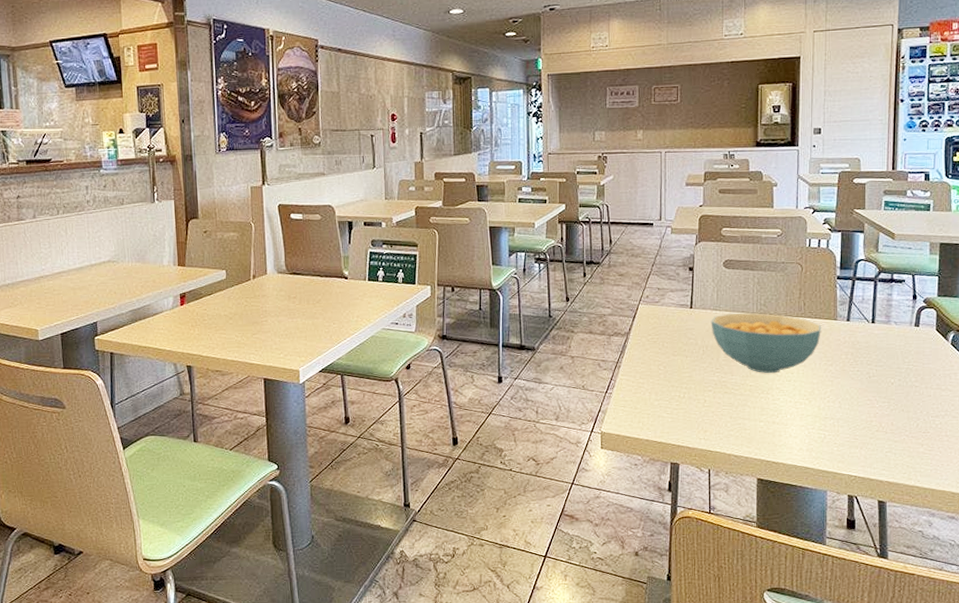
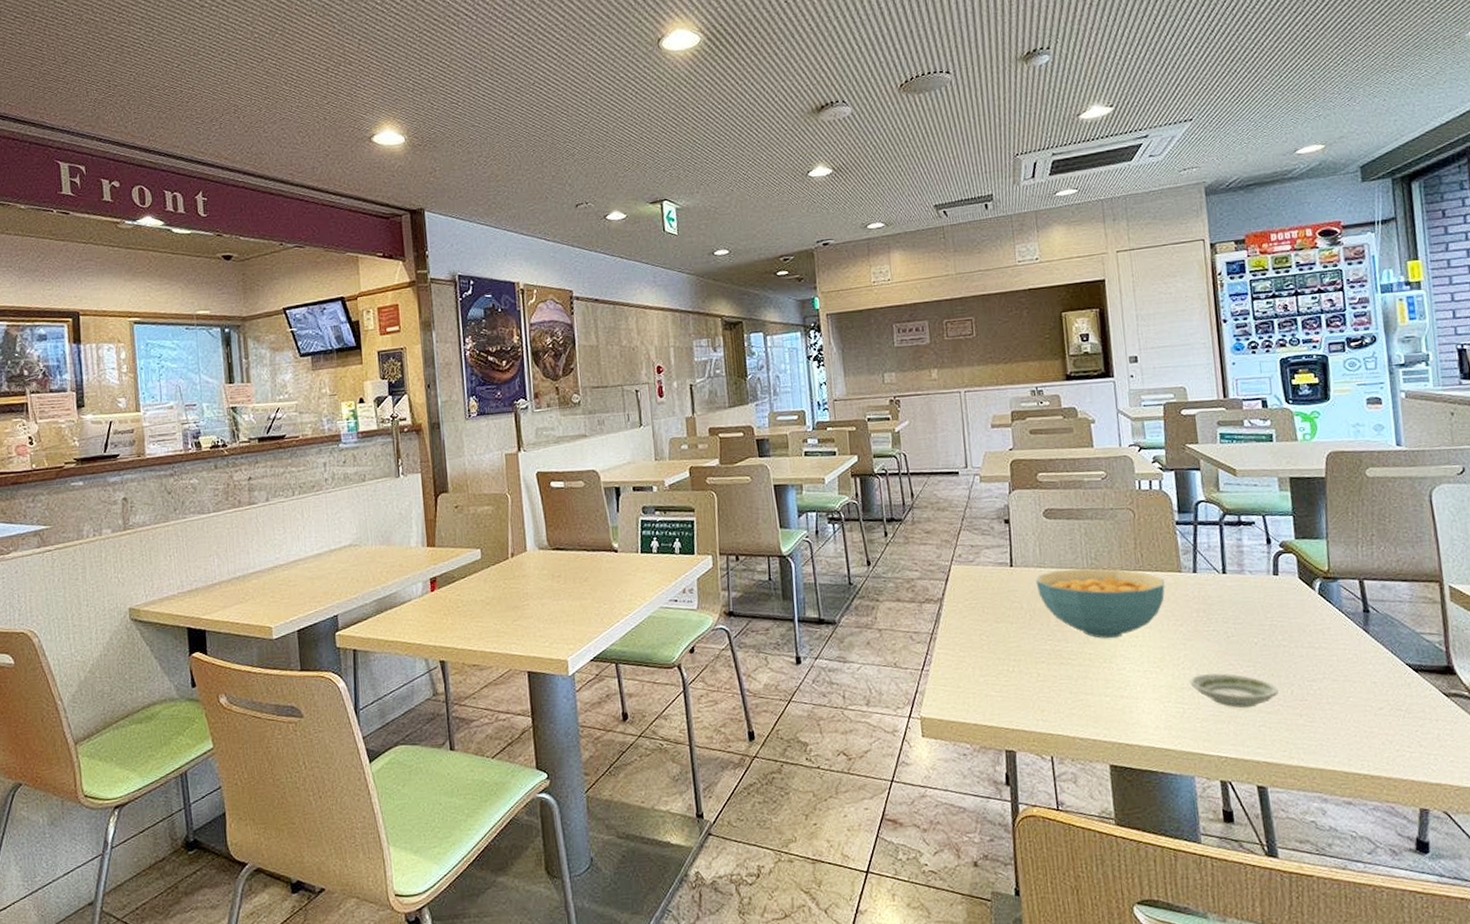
saucer: none [832,407,906,437] -> present [1189,673,1279,708]

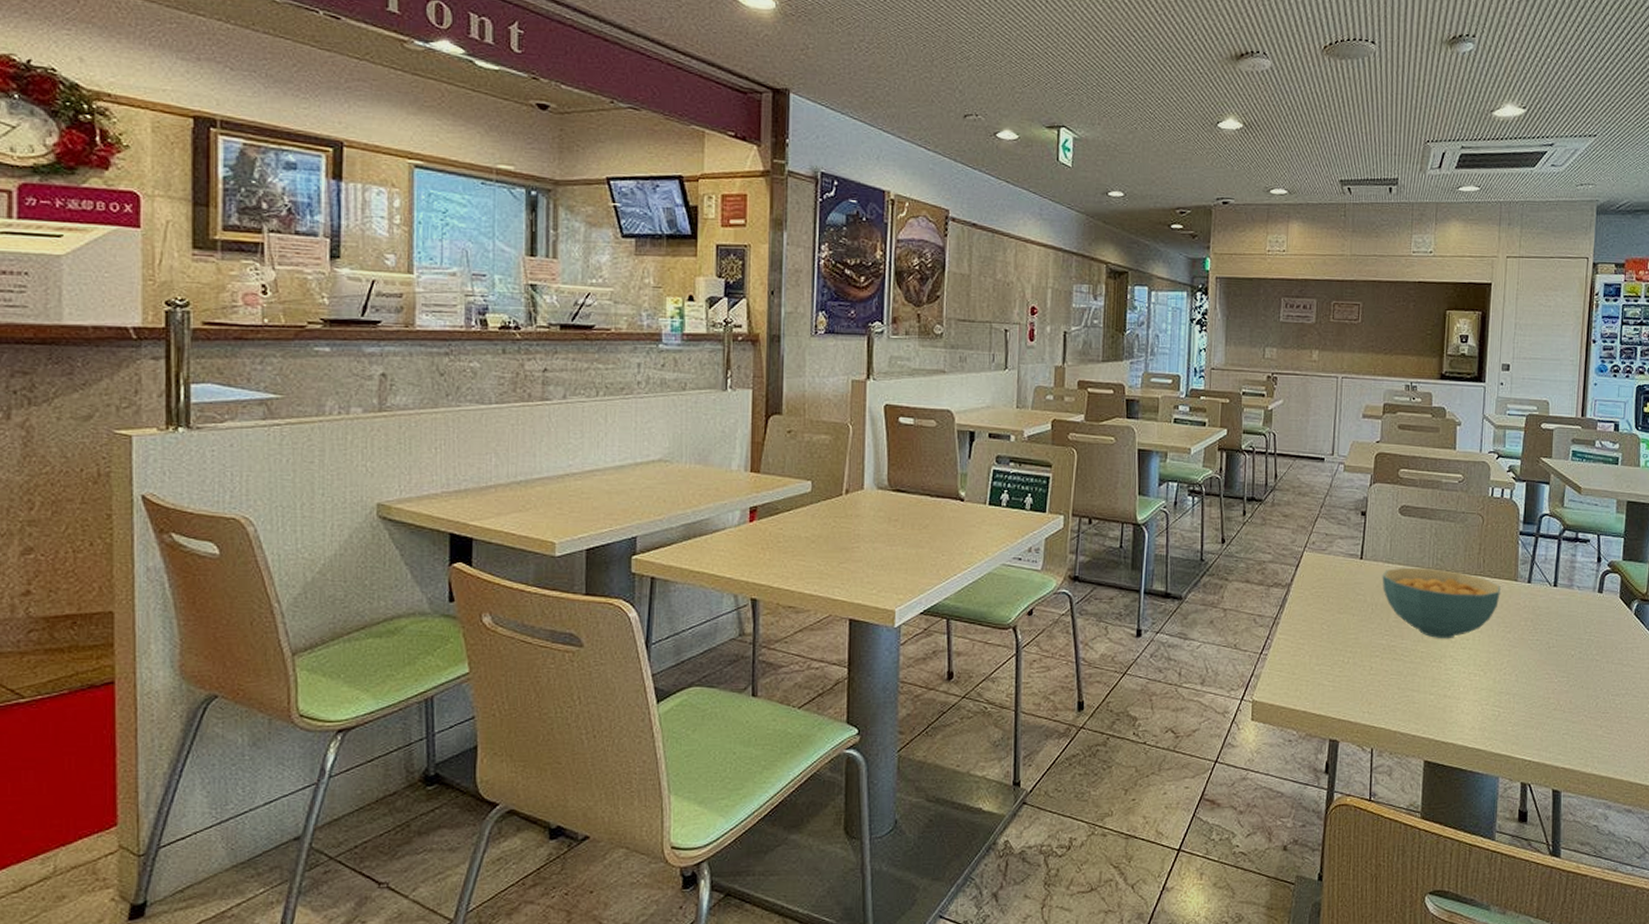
saucer: present [1189,673,1279,708] -> none [1508,681,1585,716]

